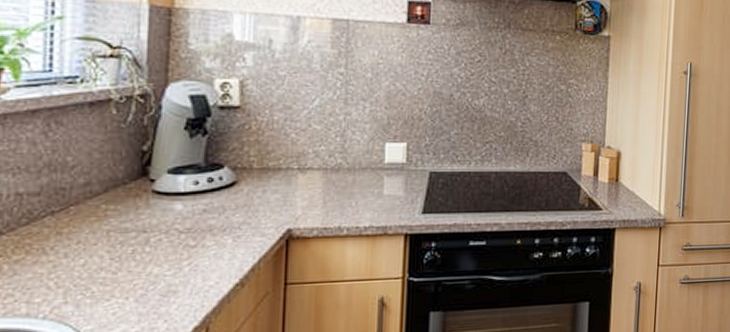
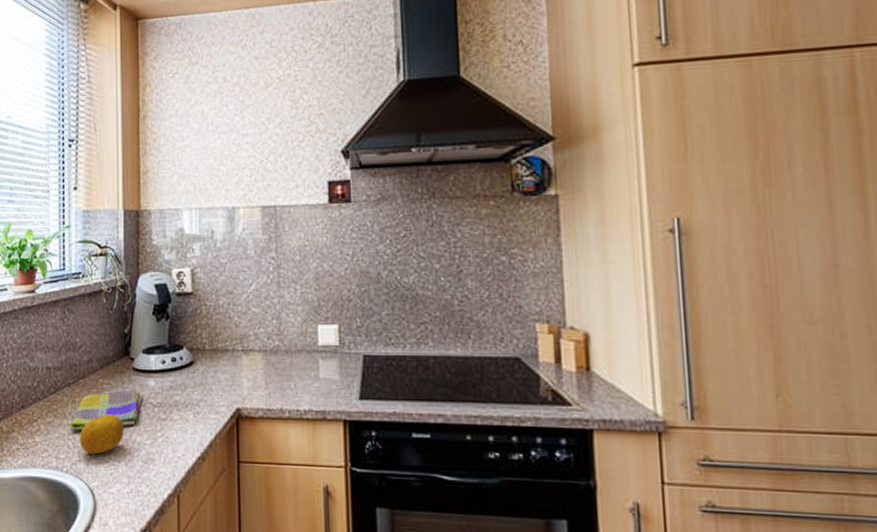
dish towel: none [53,215,164,267] -> present [71,389,142,430]
fruit: none [66,245,136,294] -> present [80,414,124,455]

